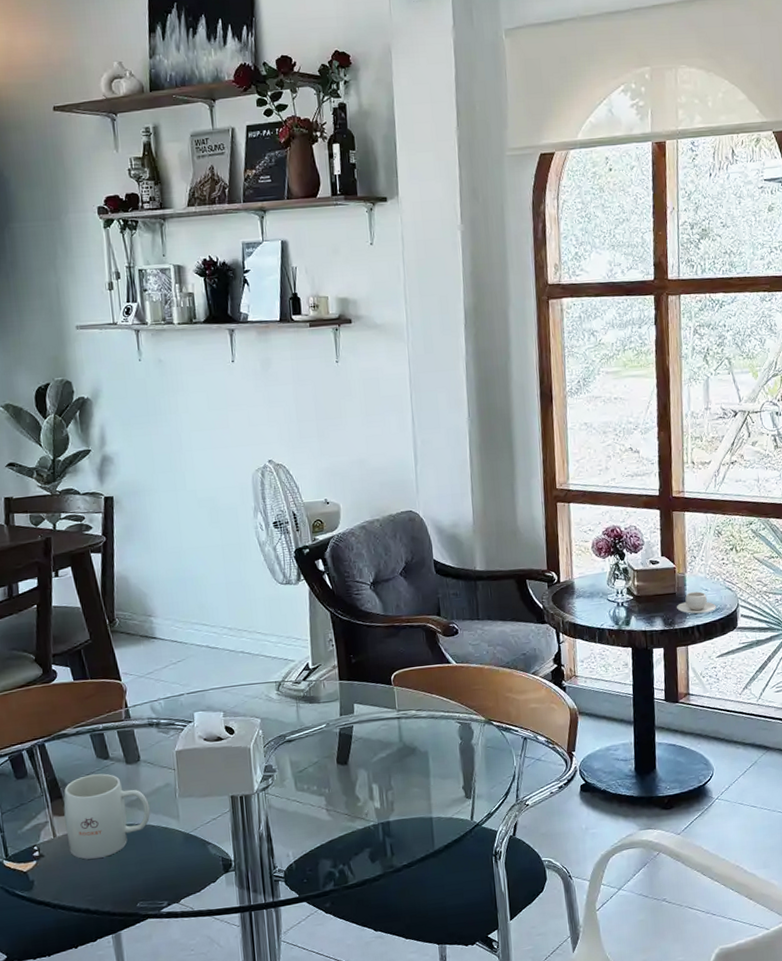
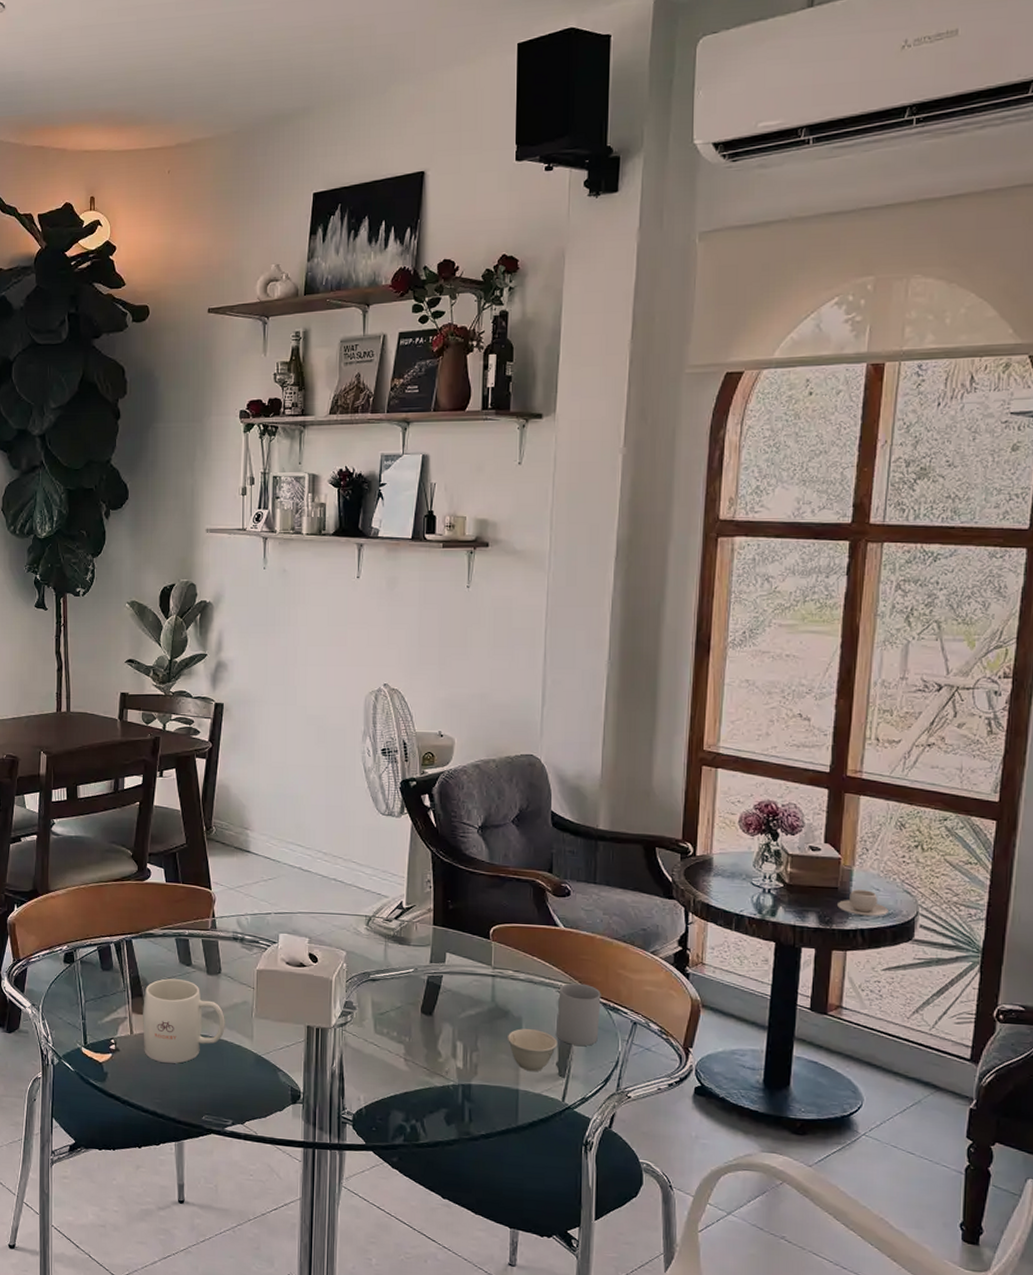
teacup: none [417,760,462,800] -> present [508,1029,558,1072]
cup: none [457,711,496,768] -> present [556,983,601,1046]

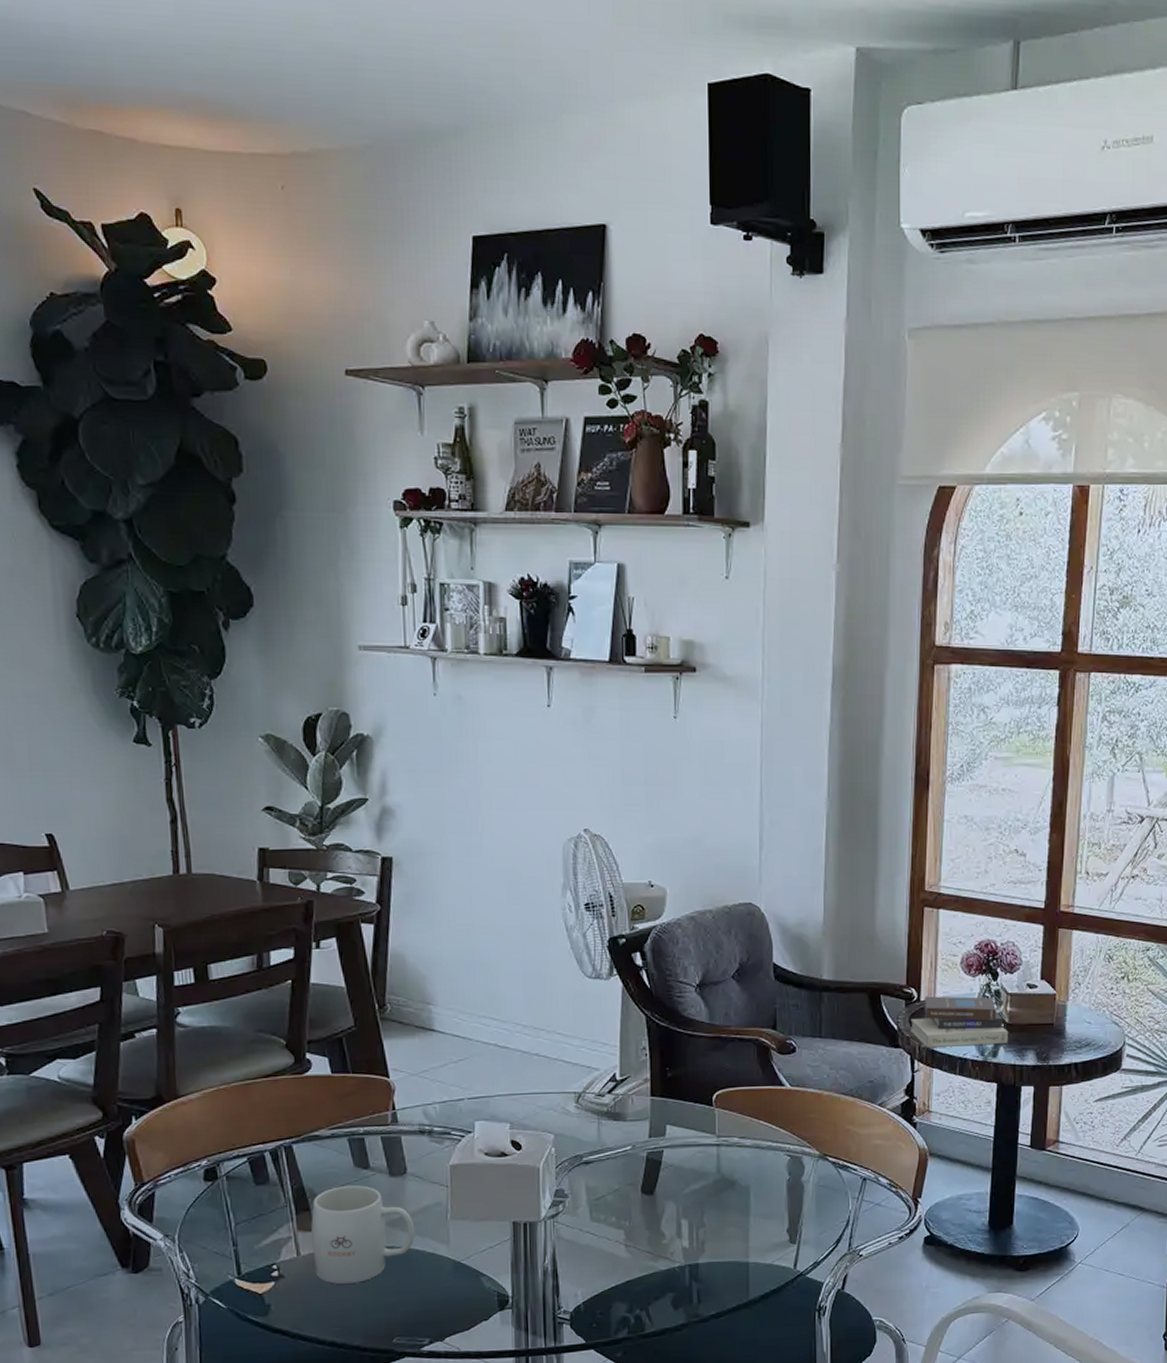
teacup: present [508,1029,558,1072] -> none [735,1197,787,1242]
cup: present [556,983,601,1046] -> none [786,1143,830,1209]
books: none [685,852,789,904] -> present [910,996,1009,1047]
teacup: present [838,889,889,917] -> none [1054,1024,1099,1051]

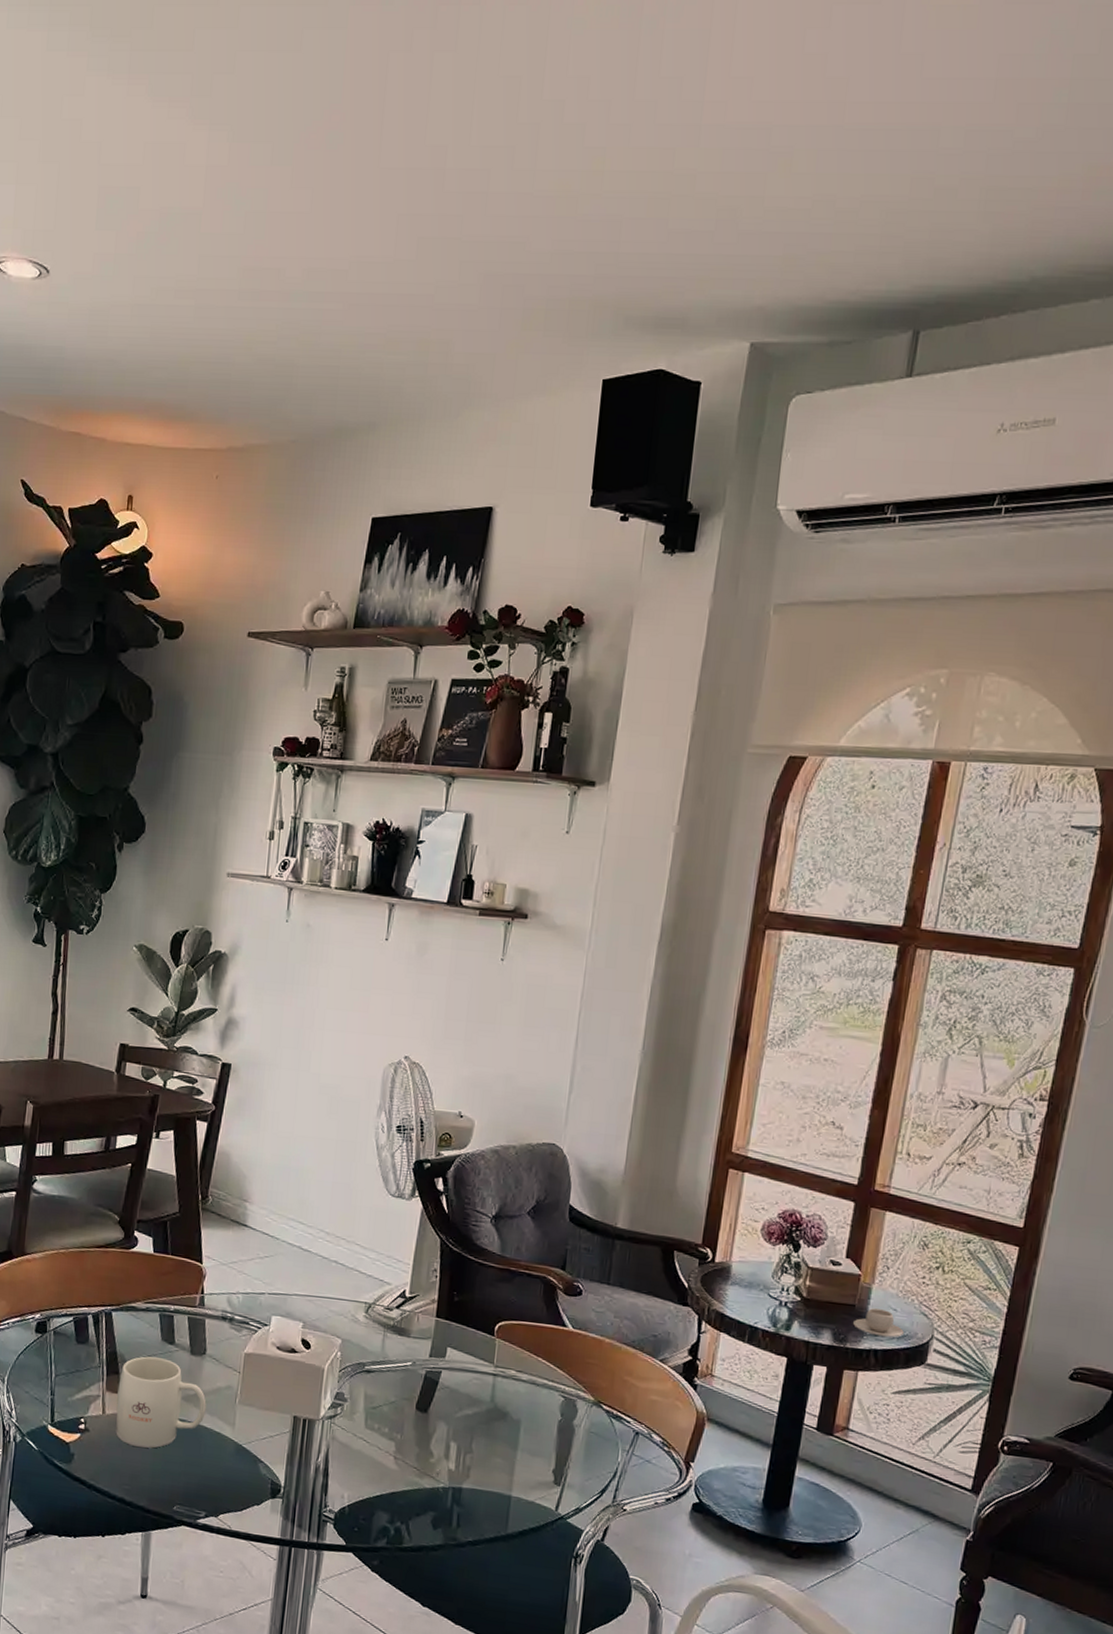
books: present [910,996,1009,1047] -> none [701,1258,806,1318]
teacup: none [1054,1024,1099,1051] -> present [853,1308,904,1338]

